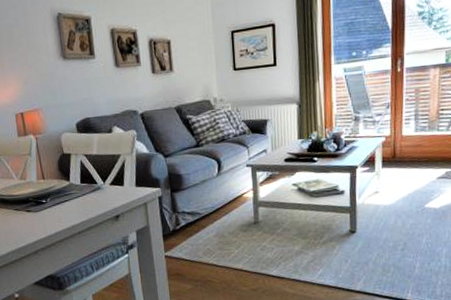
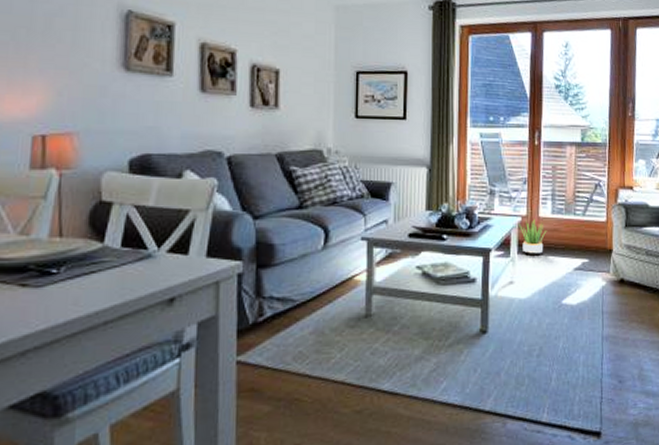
potted plant: none [382,138,410,168] -> present [518,219,547,254]

